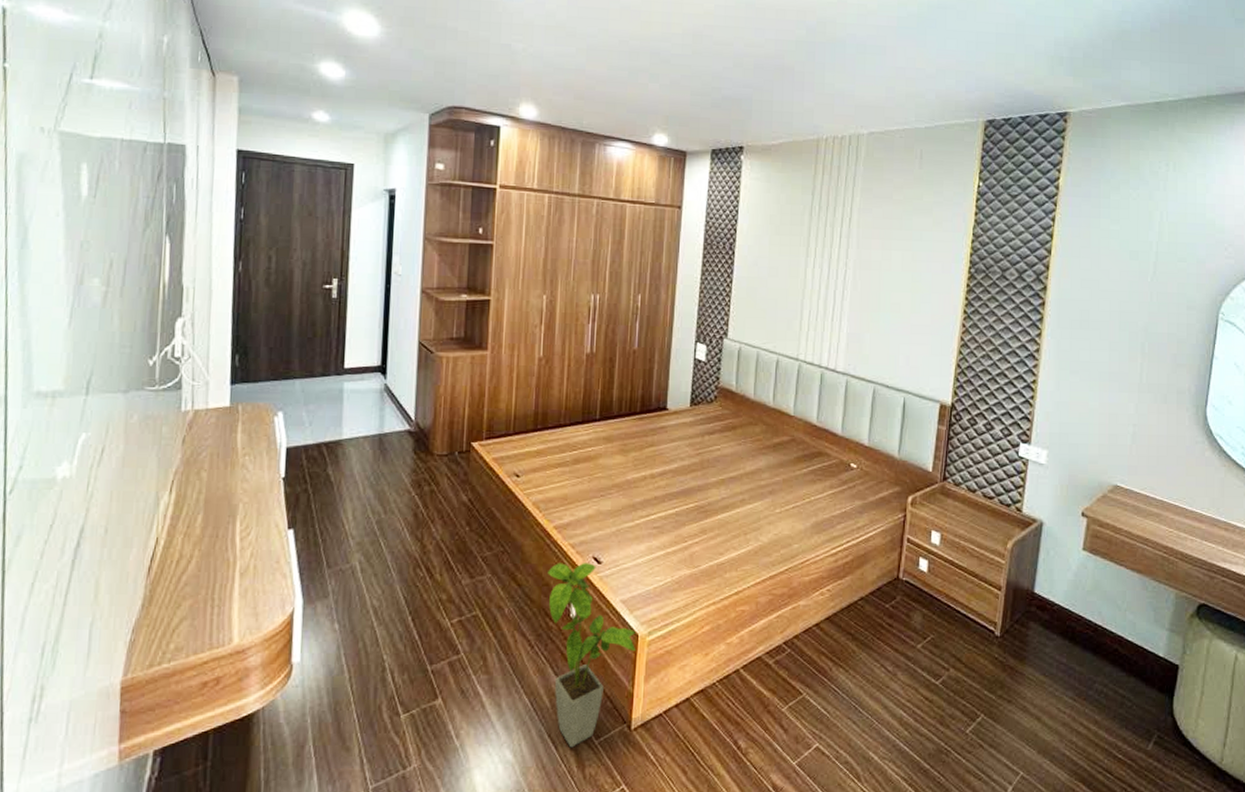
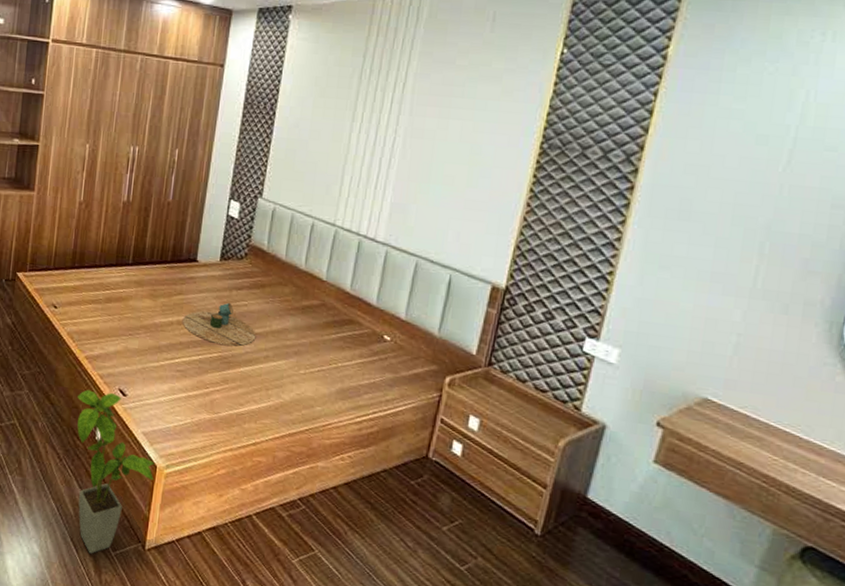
decorative tray: none [657,448,731,493] -> present [183,302,256,346]

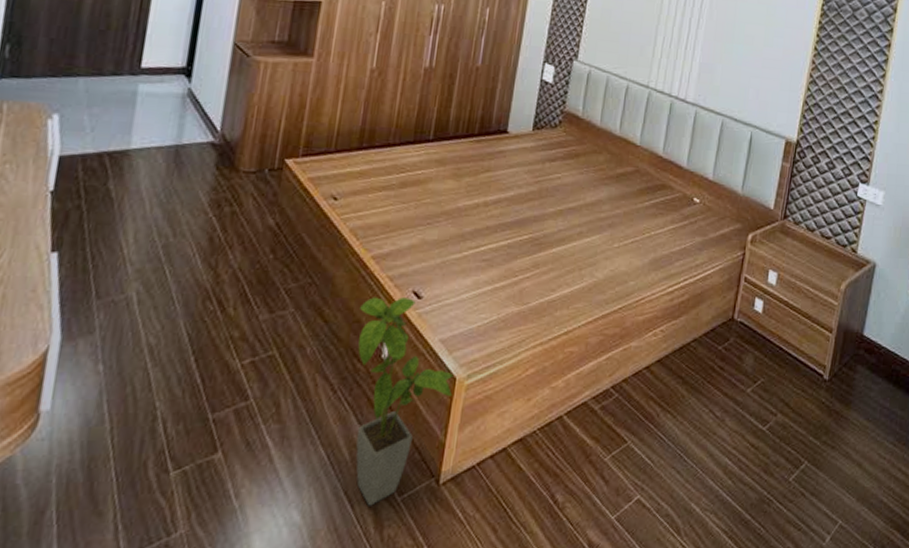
decorative tray: present [183,302,256,346] -> none [490,176,570,225]

